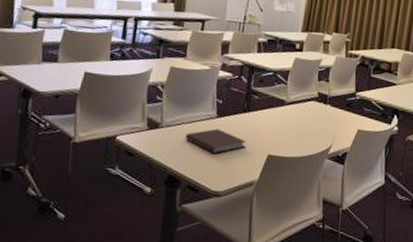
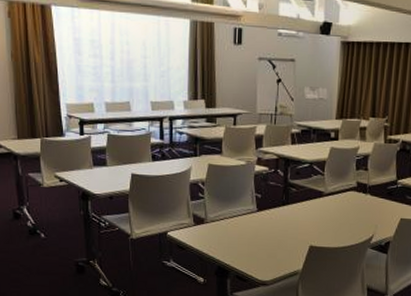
notebook: present [185,128,247,154] -> none [229,222,288,246]

